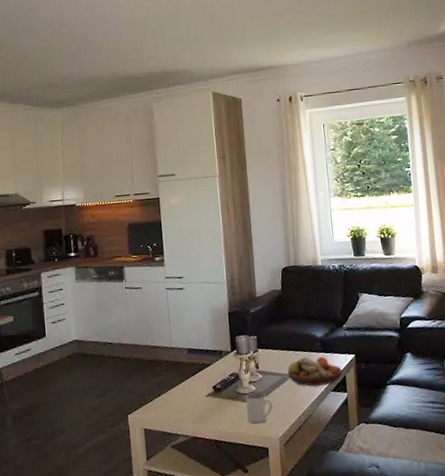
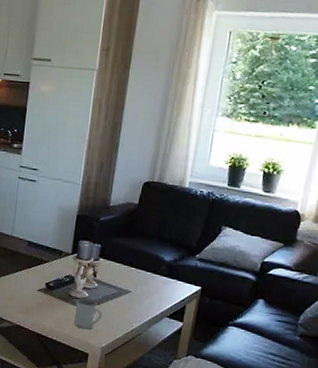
fruit bowl: present [287,356,343,387] -> none [125,277,184,310]

